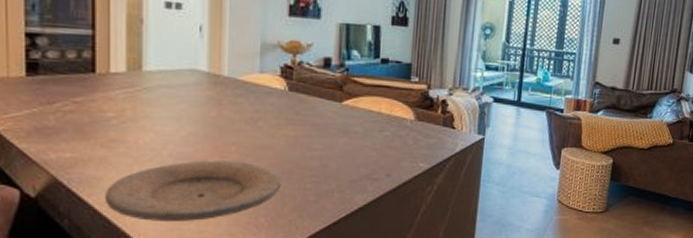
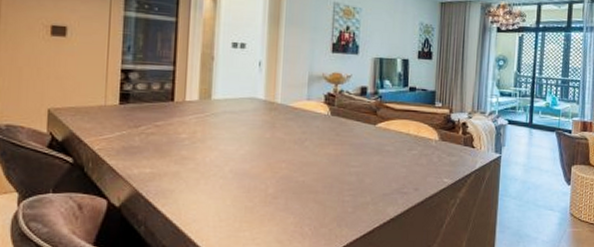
plate: present [104,160,282,221] -> none [175,175,324,229]

